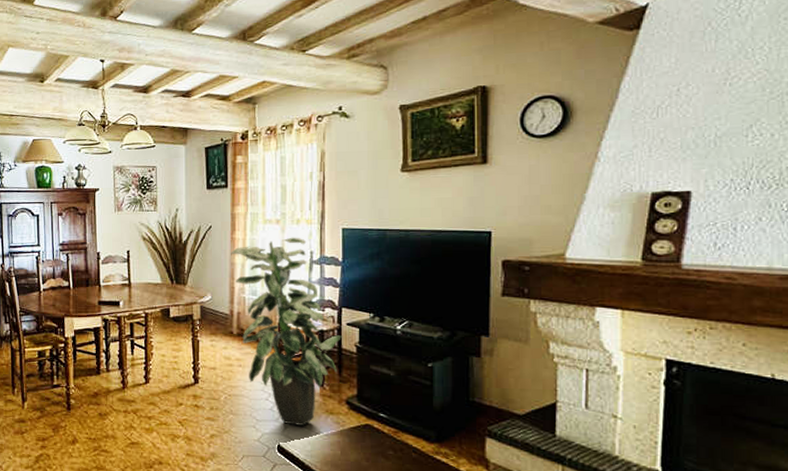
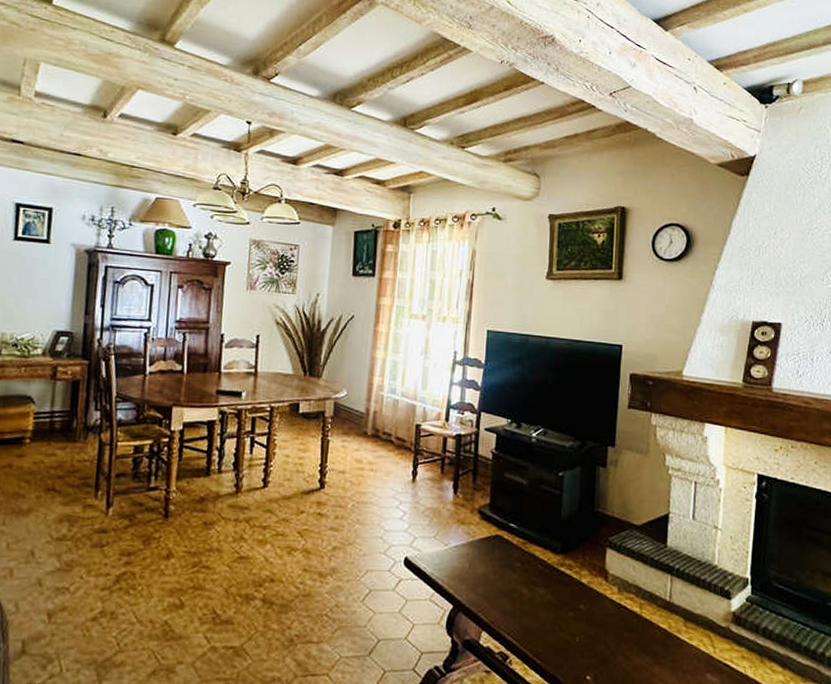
indoor plant: present [231,237,342,426] -> none [372,335,479,537]

